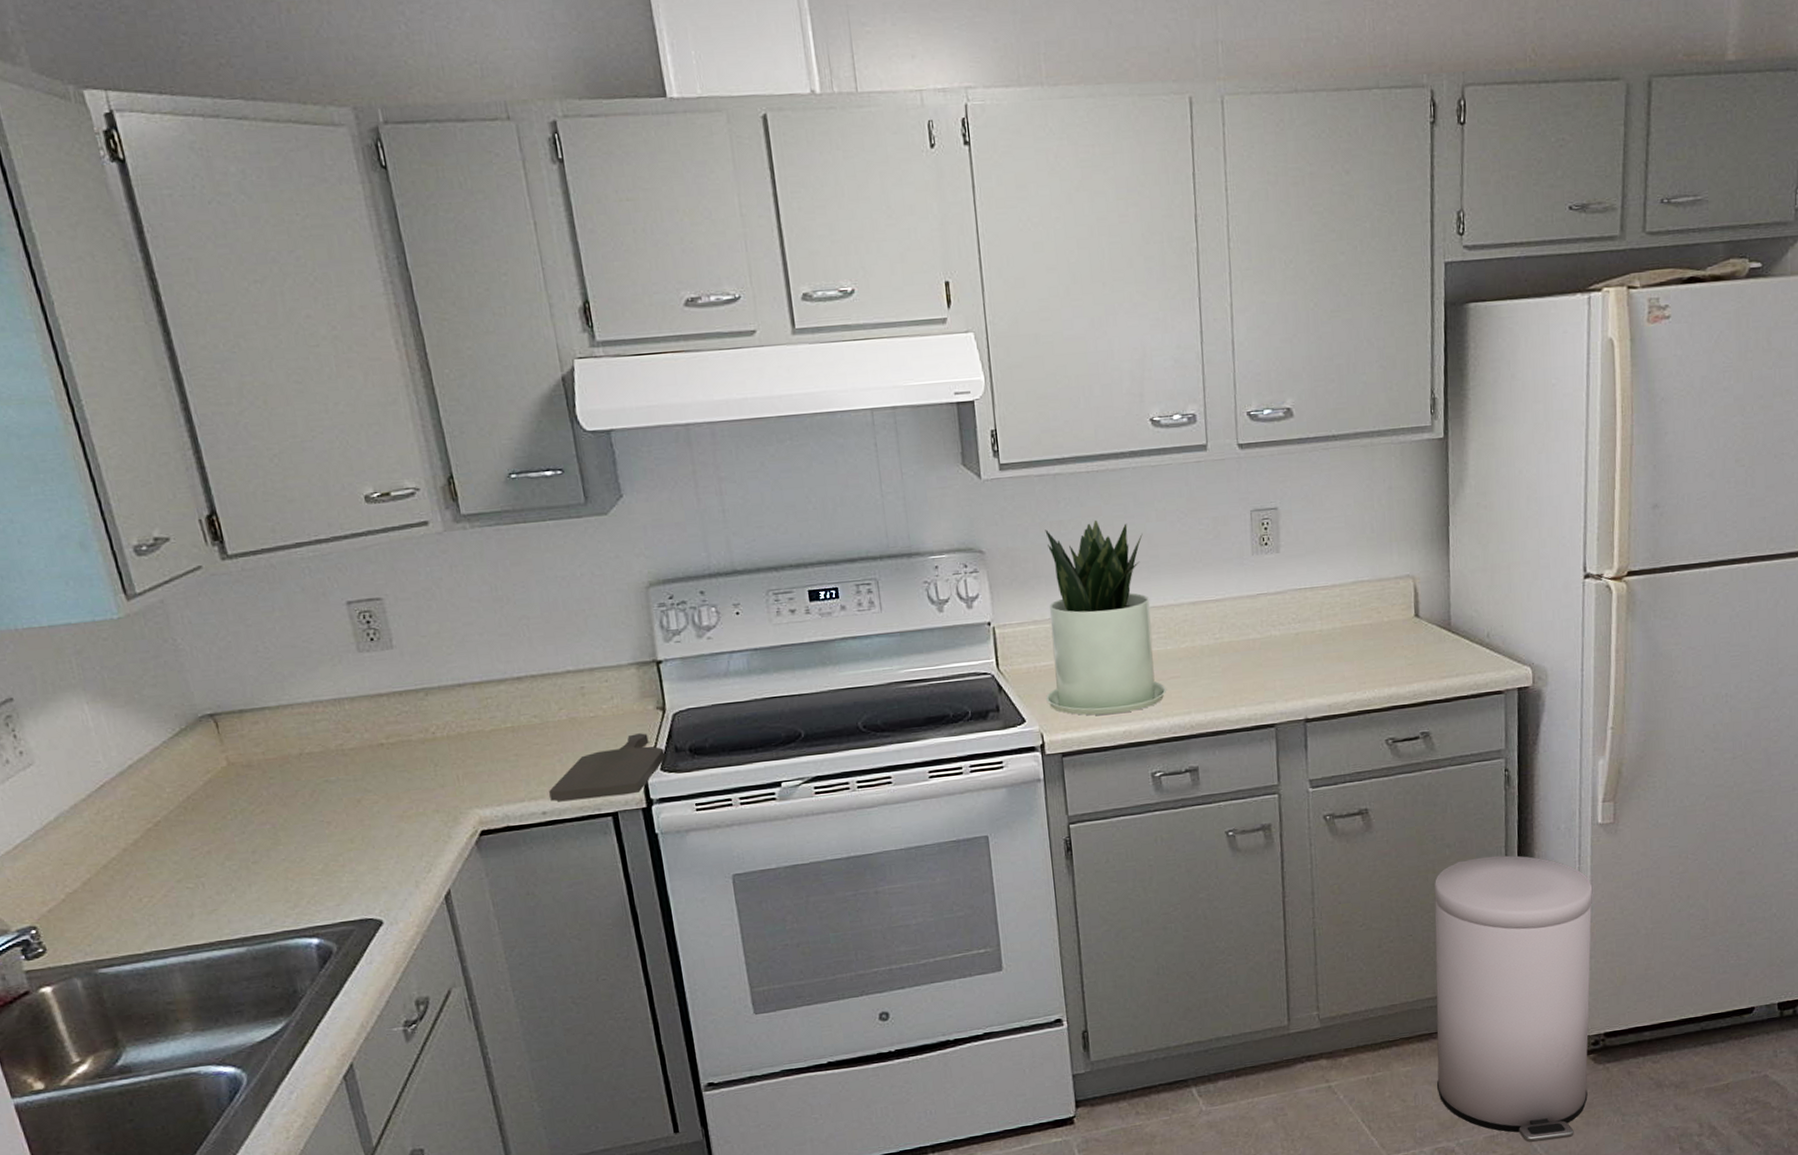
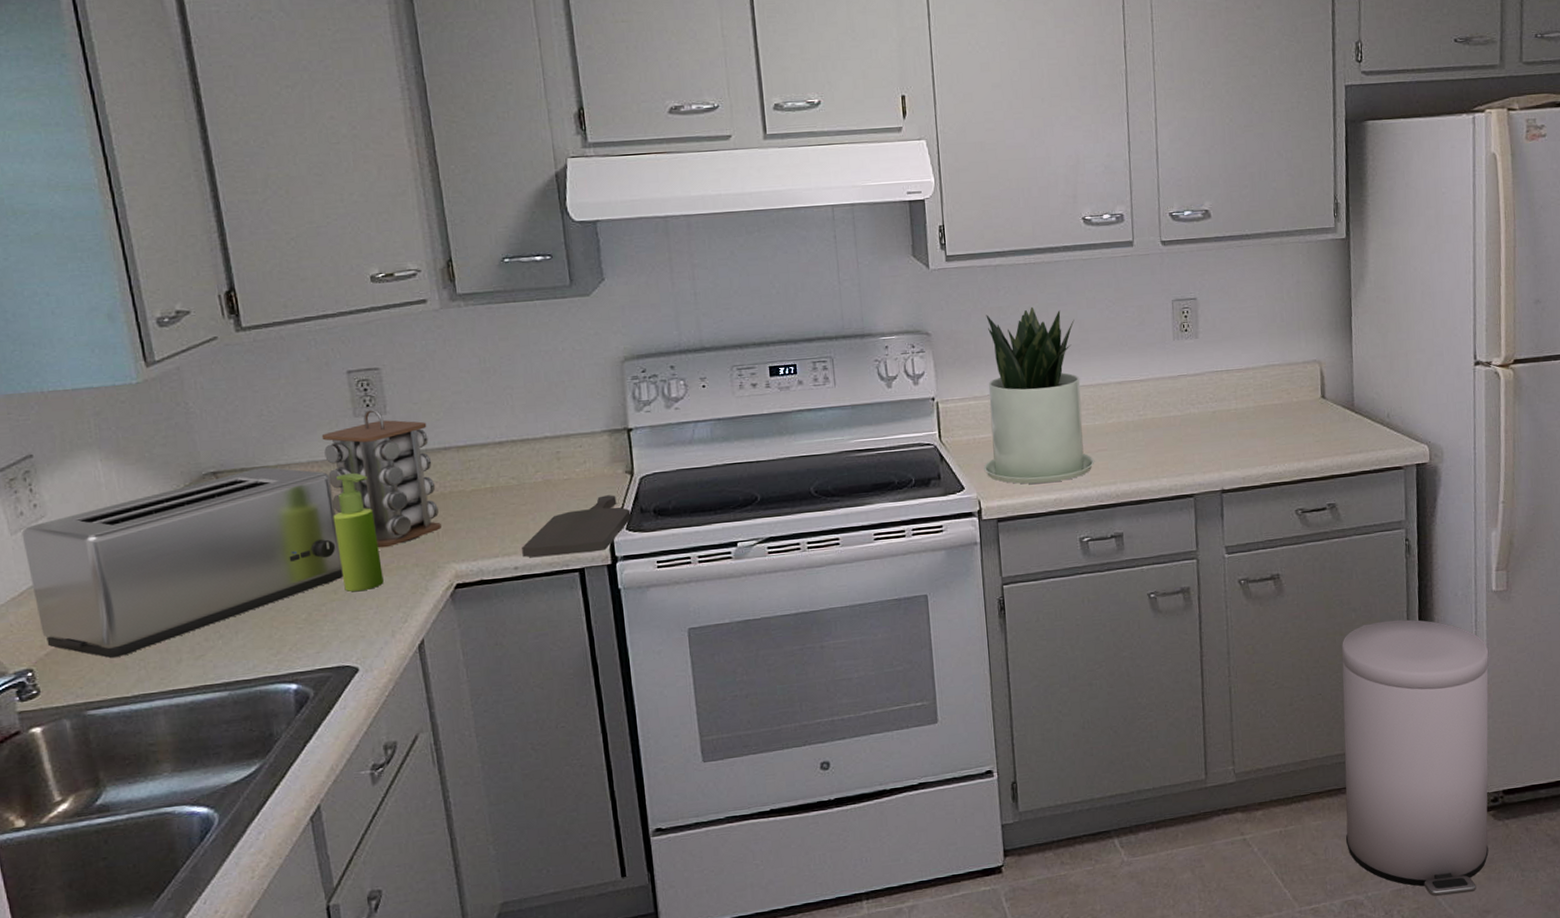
toaster: none [9,708,359,914] -> present [21,467,343,658]
spice rack: none [324,642,461,794] -> present [321,408,441,548]
soap dispenser: none [343,712,403,841] -> present [333,472,384,592]

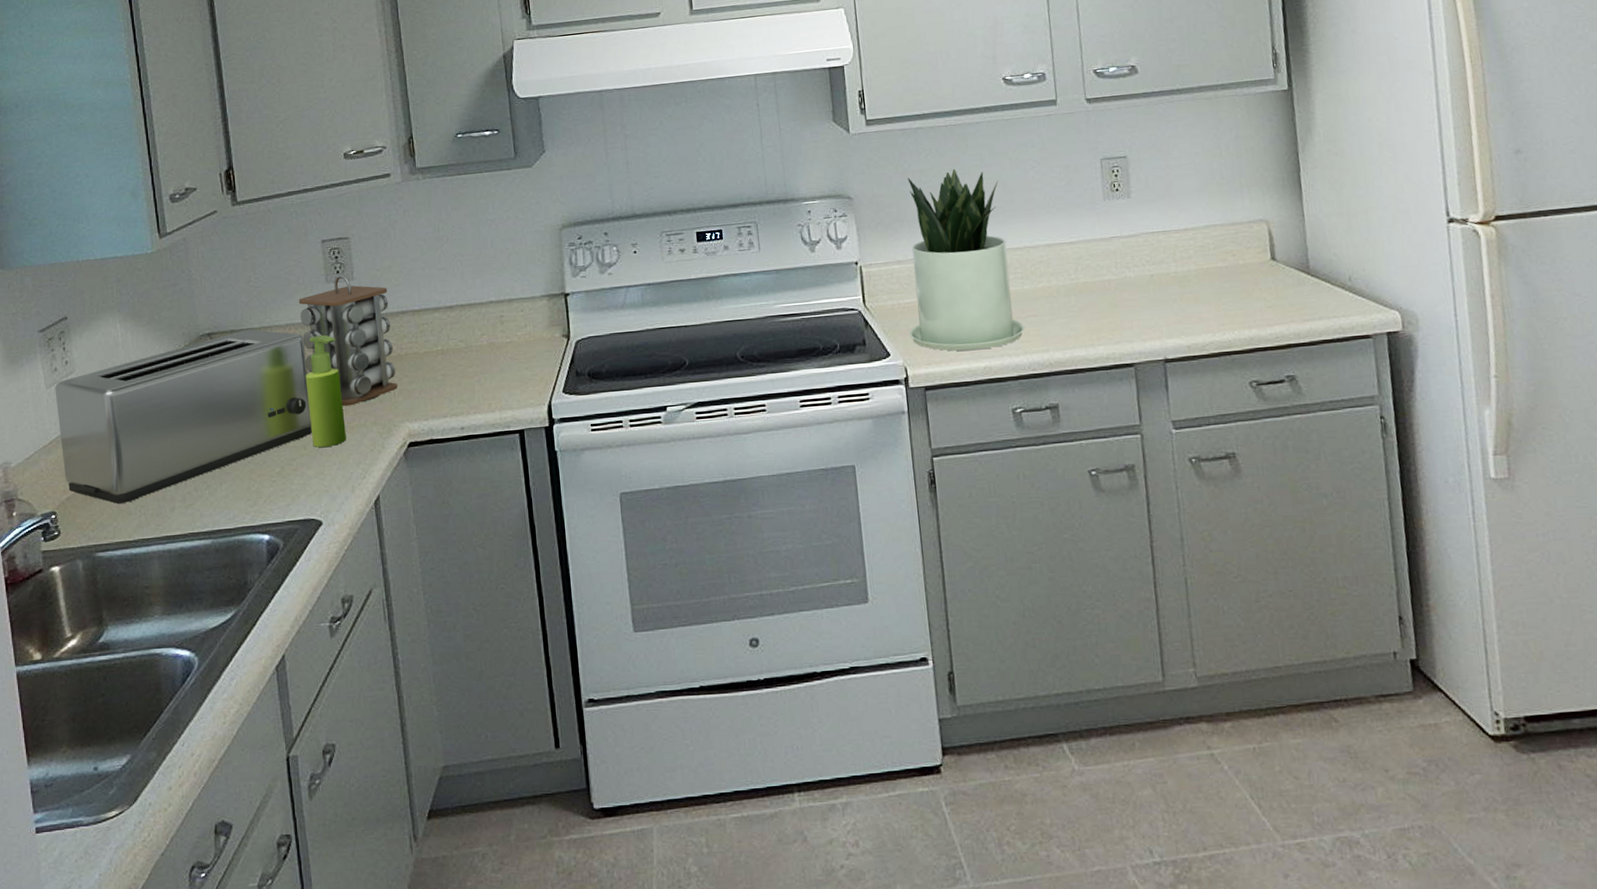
cutting board: present [522,495,631,558] -> none [468,358,567,419]
pedal bin: present [1341,619,1489,896] -> none [1313,508,1513,841]

